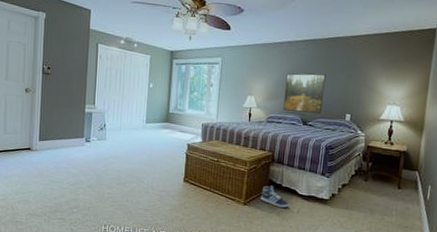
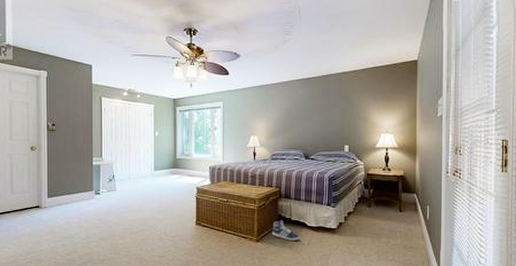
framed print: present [283,73,326,115] -> none [285,109,322,148]

